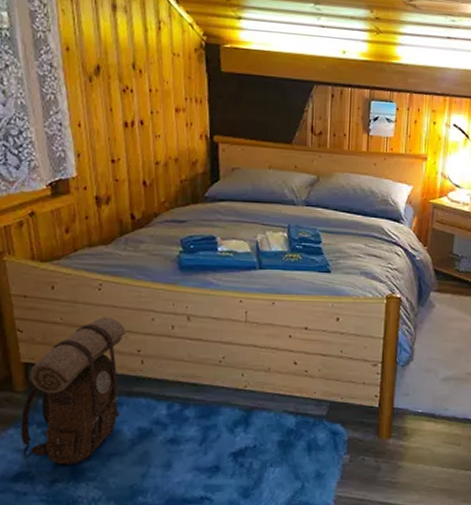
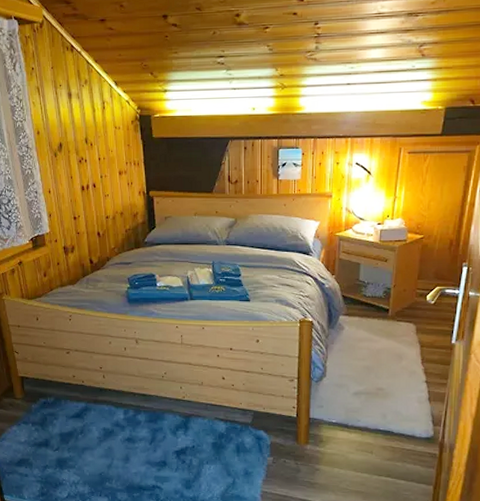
backpack: present [20,317,126,465] -> none [21,341,90,455]

